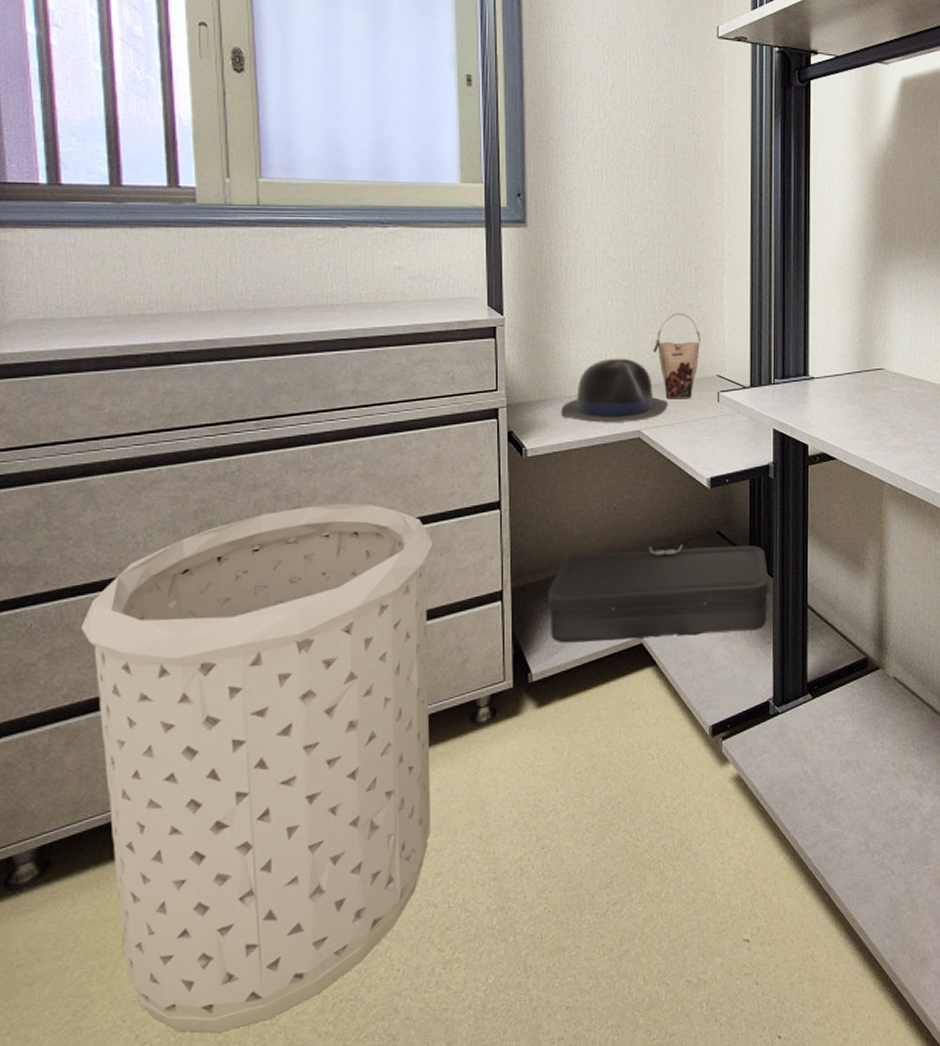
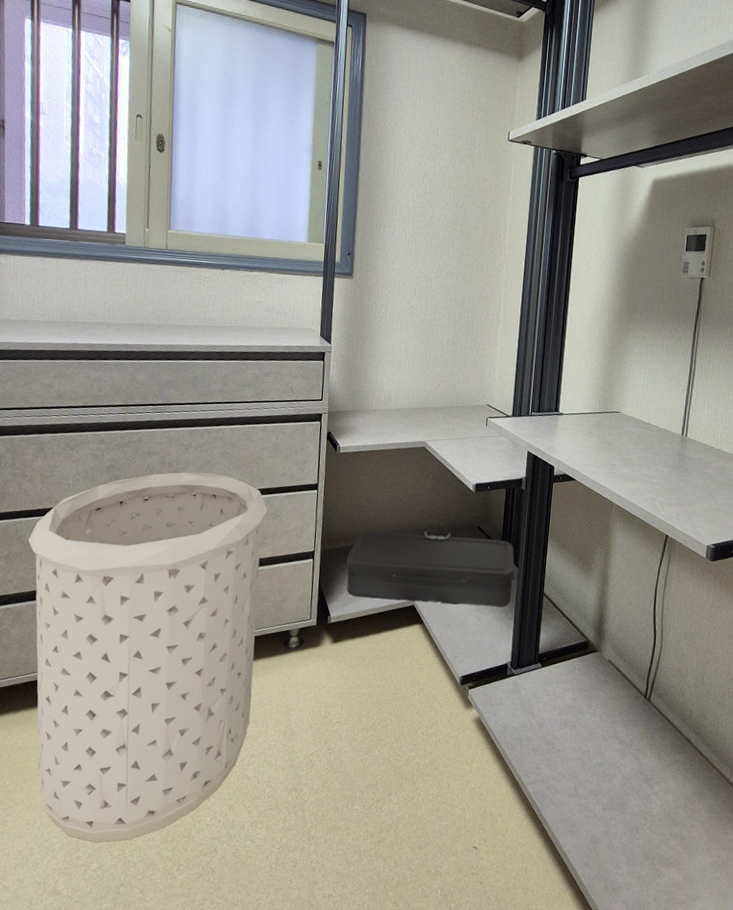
hat: present [560,358,668,423] -> none [367,384,448,435]
handbag: present [653,314,700,400] -> none [440,354,477,421]

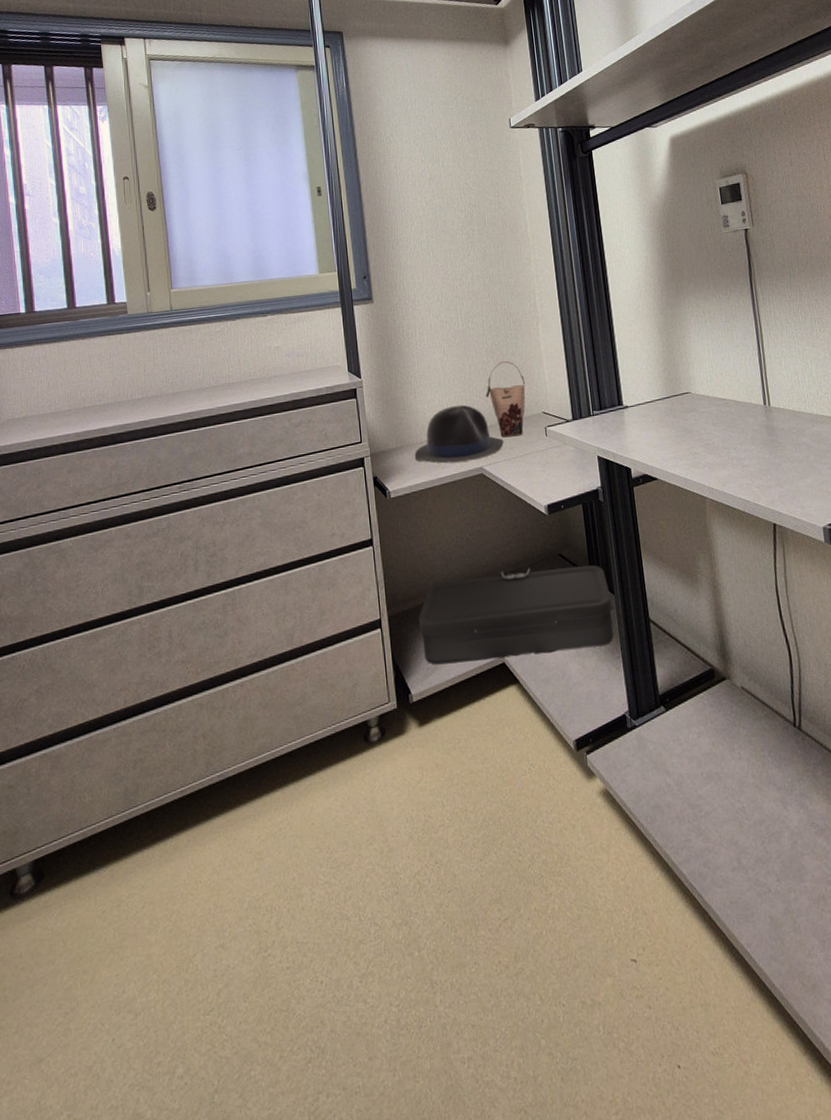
laundry basket: present [29,472,268,843] -> none [60,548,340,1039]
hat: none [367,384,448,435] -> present [414,404,504,464]
handbag: none [440,354,477,421] -> present [486,361,526,438]

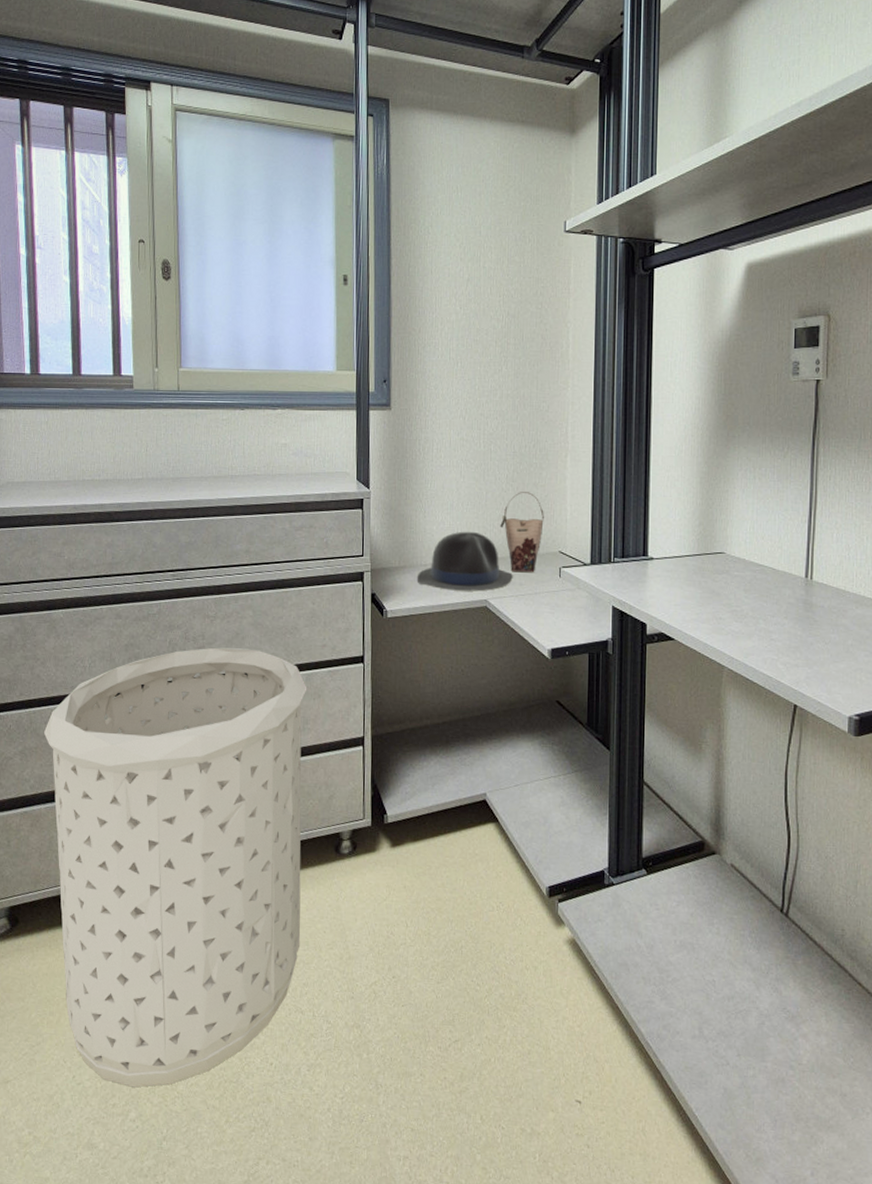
laundry basket: none [60,548,340,1039] -> present [44,647,307,1088]
storage box: present [418,565,613,665] -> none [401,709,606,800]

